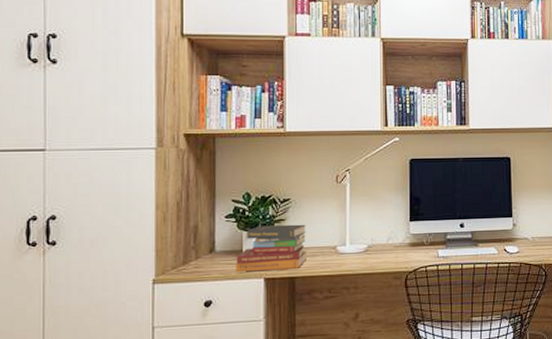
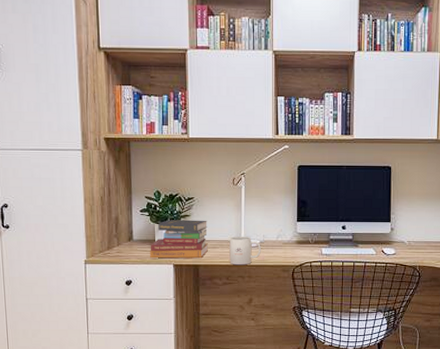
mug: none [332,240,369,275] -> present [229,236,261,265]

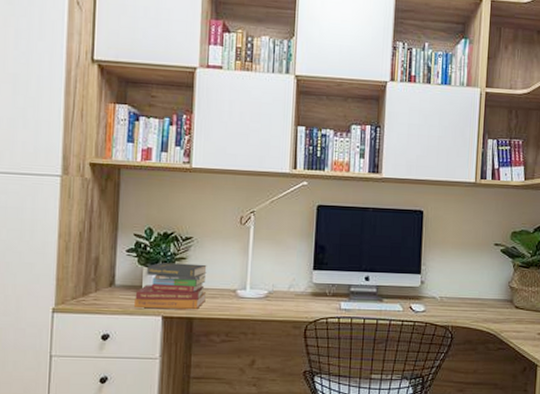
mug: present [229,236,261,265] -> none [230,284,269,320]

